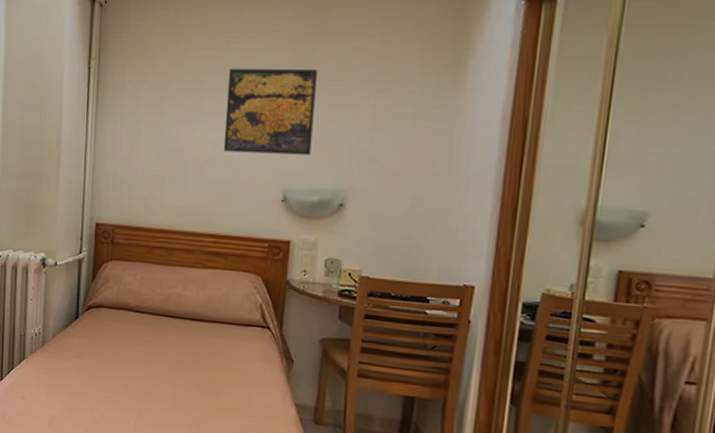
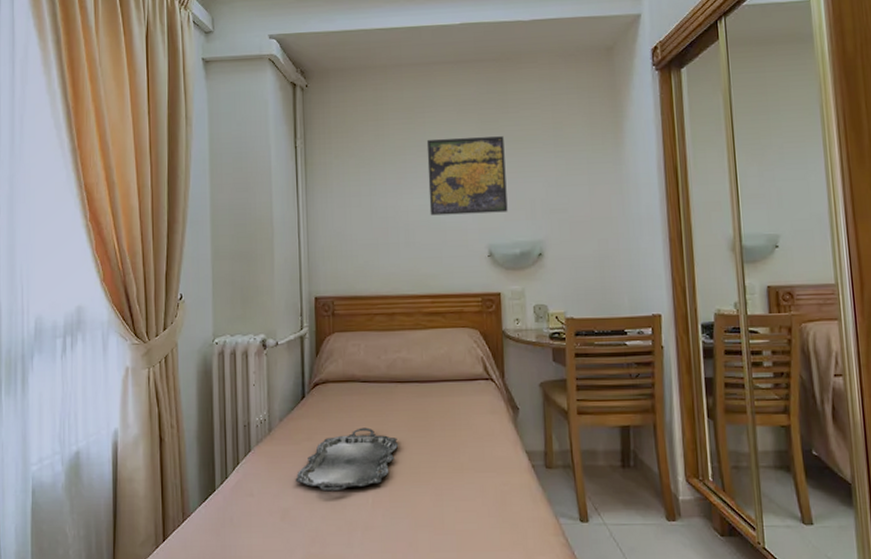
serving tray: none [63,354,165,409] -> present [295,427,399,492]

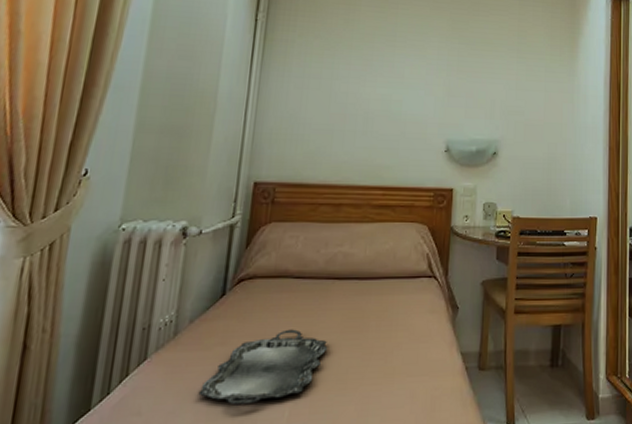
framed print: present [426,136,508,216] -> none [392,30,472,110]

